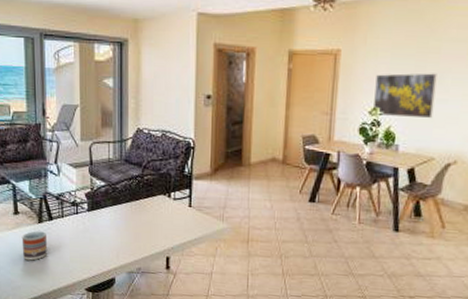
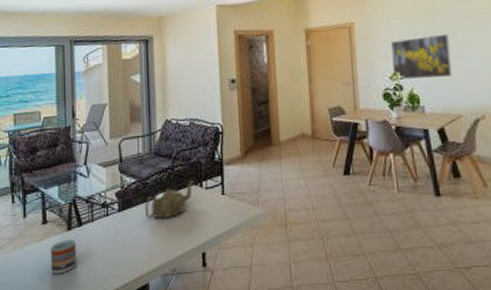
teapot: none [114,190,163,223] -> present [145,180,195,219]

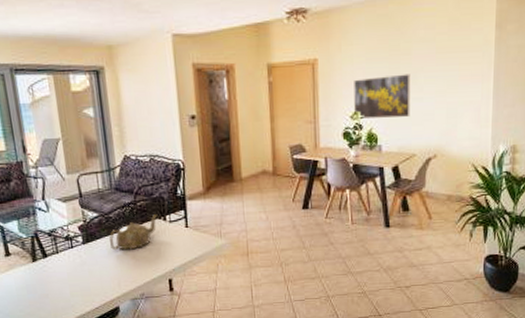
cup: present [50,239,78,274] -> none [16,270,47,301]

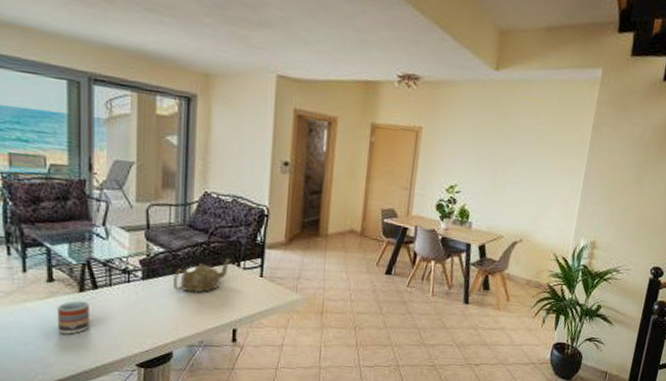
cup: none [16,270,47,301] -> present [57,300,91,334]
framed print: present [354,74,411,118] -> none [451,154,509,199]

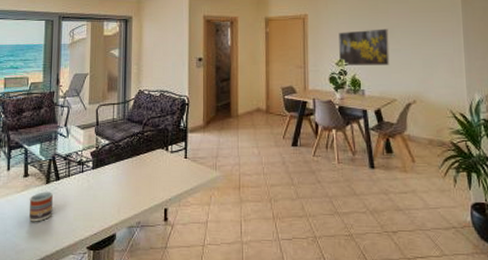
teapot: present [173,259,232,293] -> none [116,144,161,177]
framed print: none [451,154,509,199] -> present [339,28,390,65]

